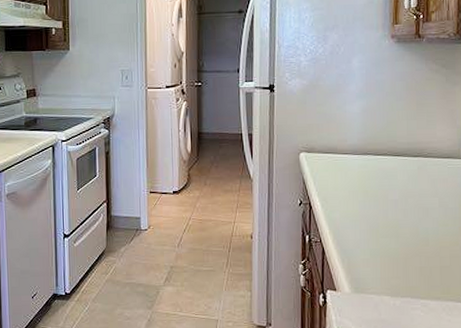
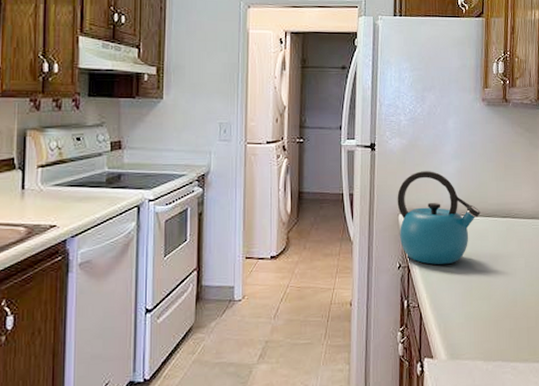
kettle: none [297,111,389,203] -> present [397,171,481,265]

